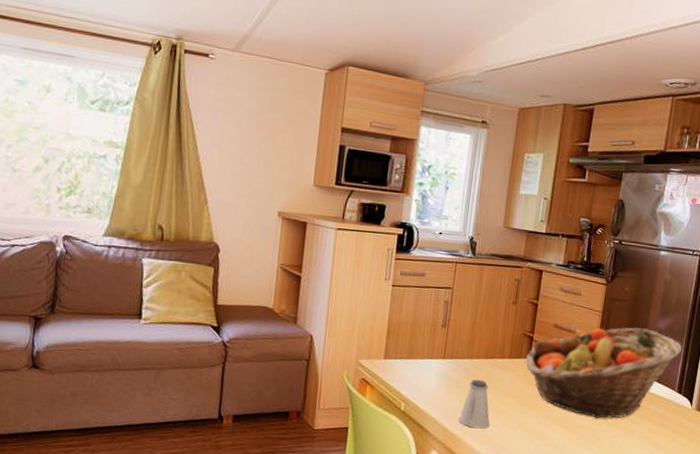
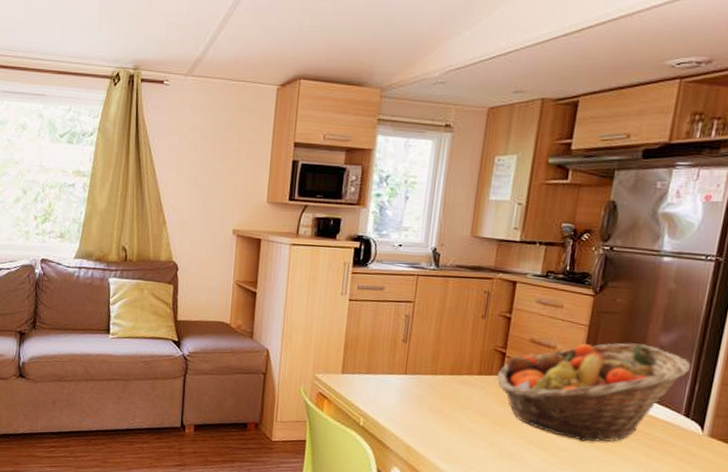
saltshaker: present [458,379,490,429] -> none [421,396,457,447]

